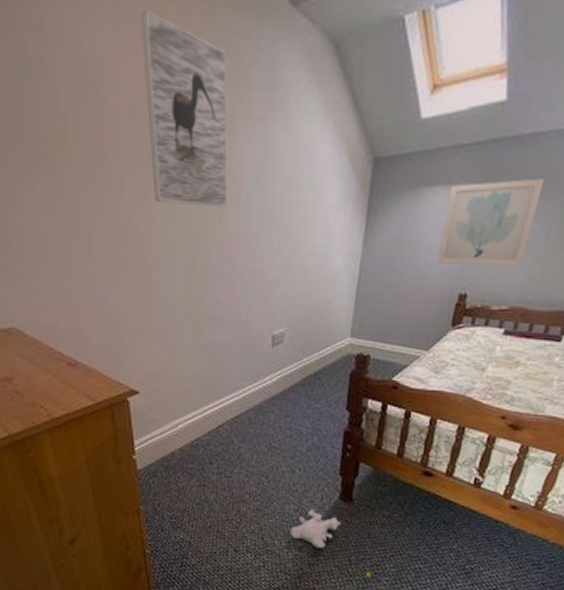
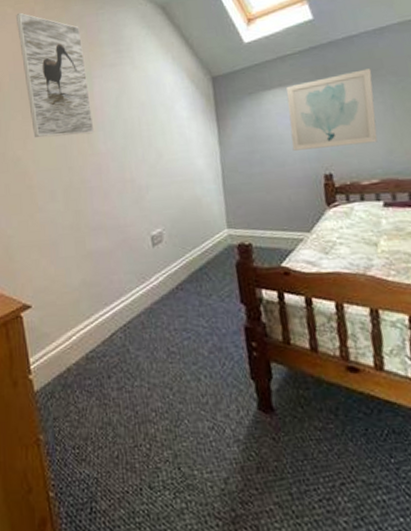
plush toy: present [289,508,372,578] -> none [208,424,324,519]

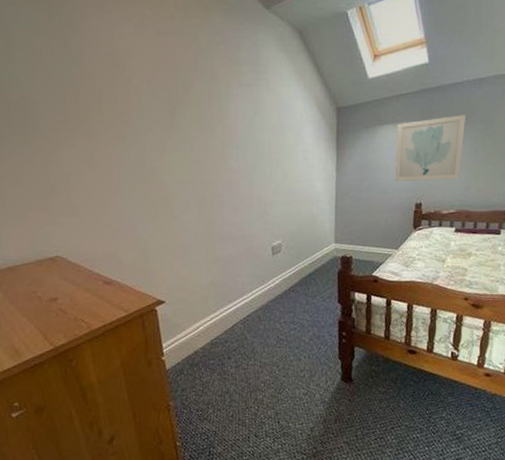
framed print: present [16,12,95,137] -> none [155,16,229,151]

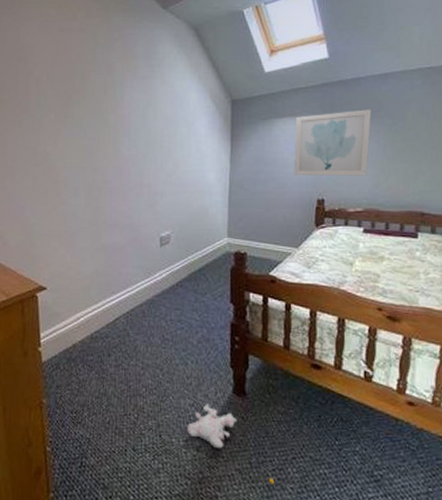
plush toy: none [301,391,377,451] -> present [186,403,275,485]

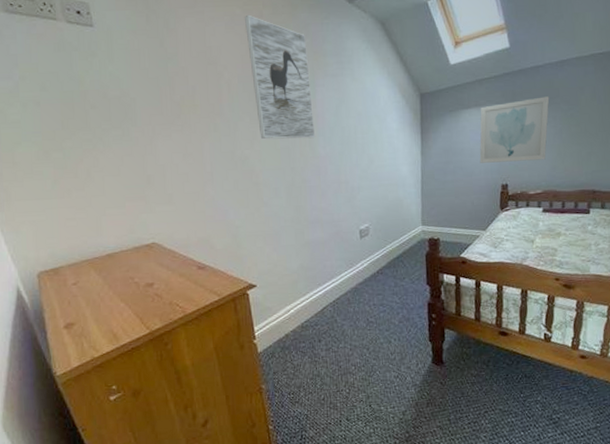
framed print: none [59,16,121,139] -> present [245,14,316,139]
plush toy: present [186,403,275,485] -> none [392,373,471,436]

